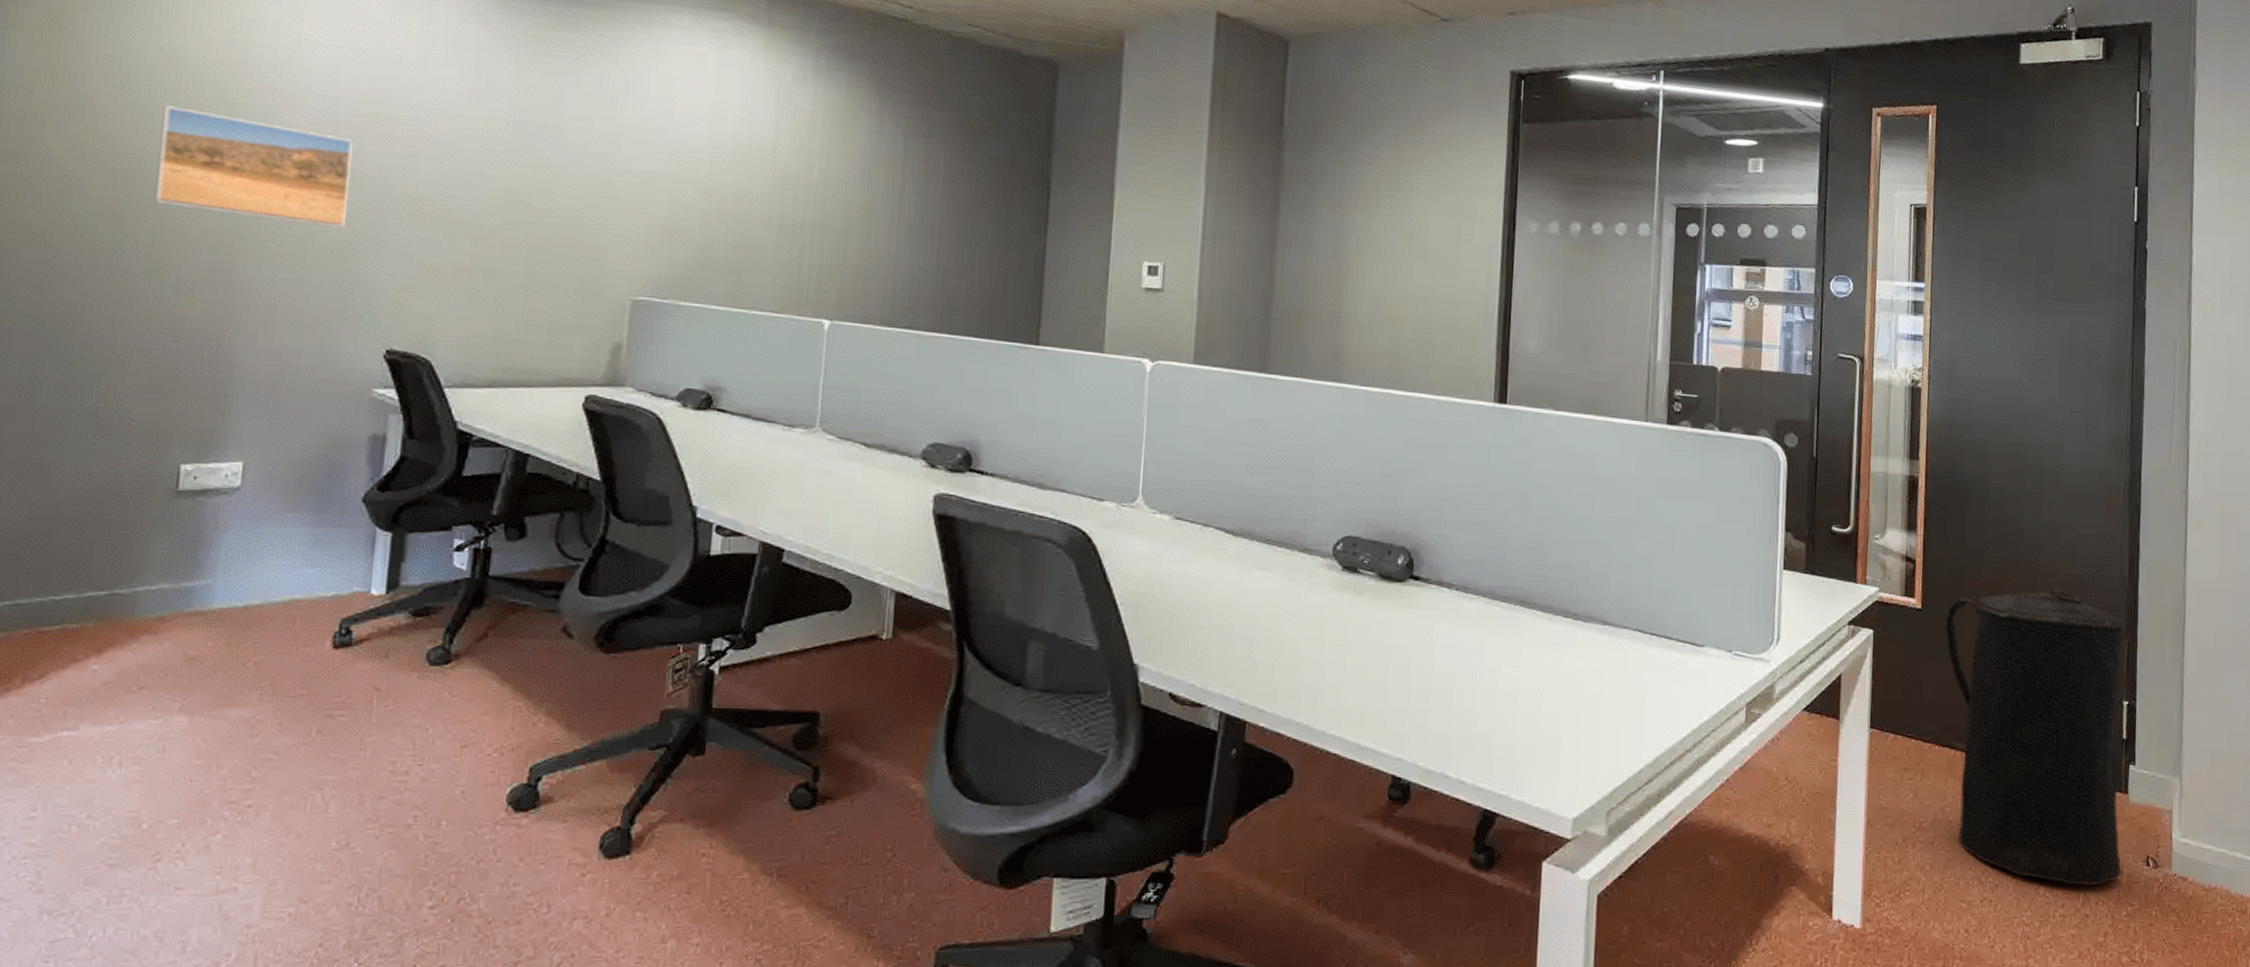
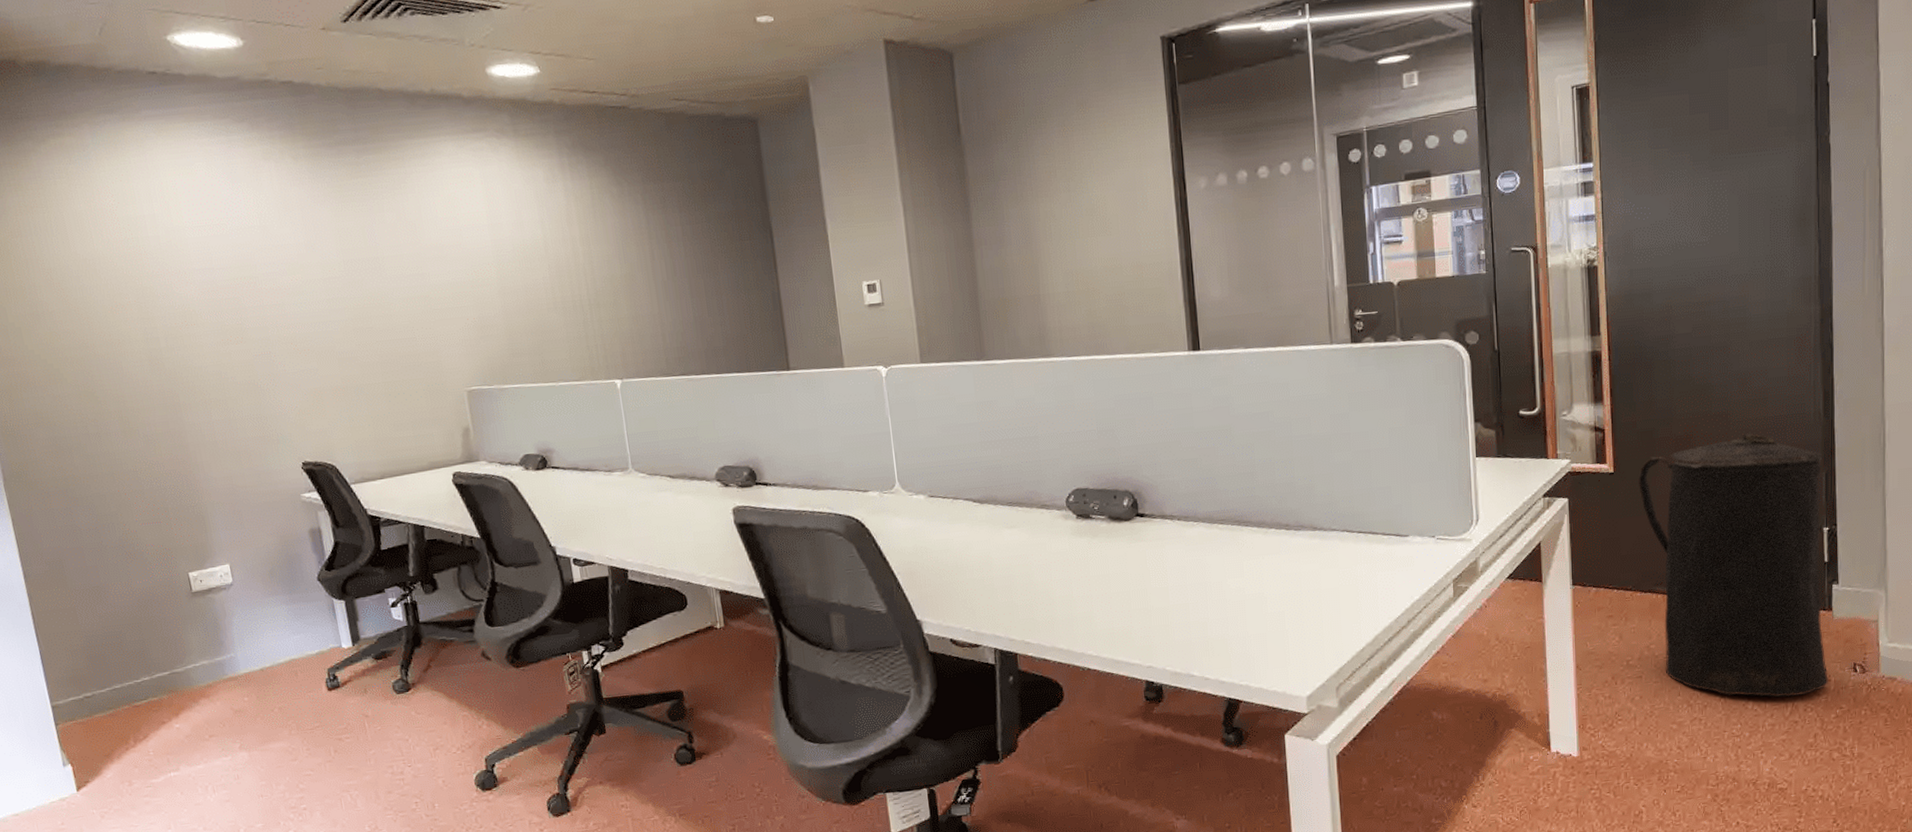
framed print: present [154,106,353,228] -> none [96,300,247,379]

